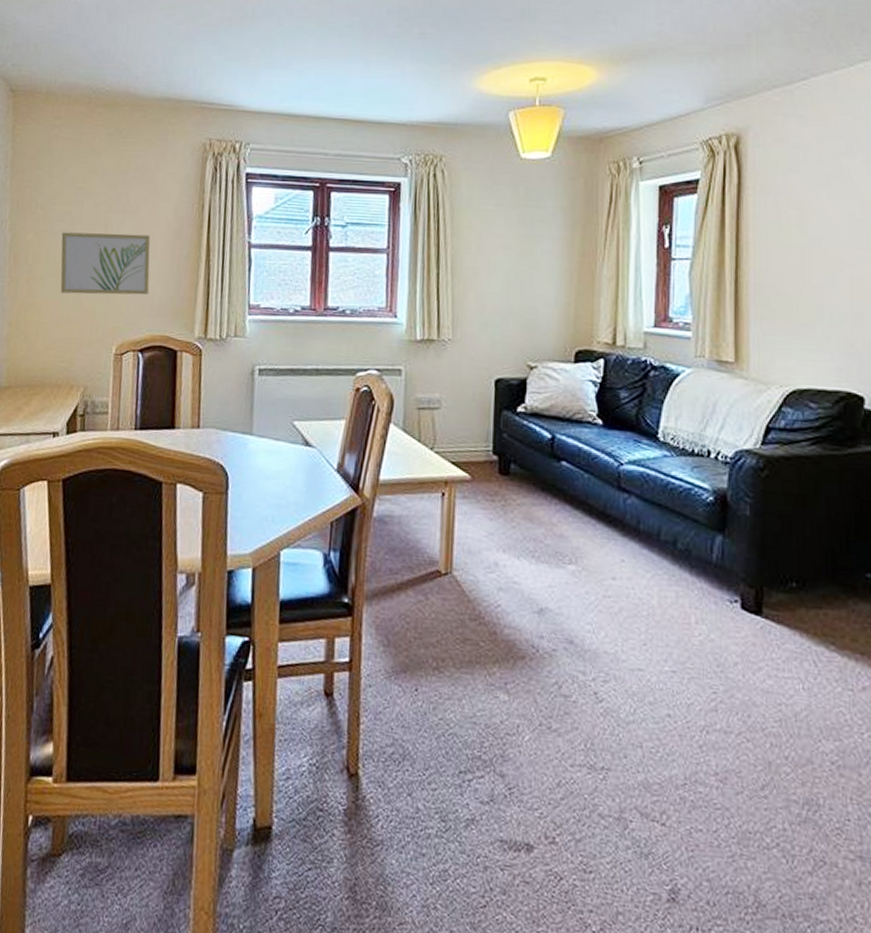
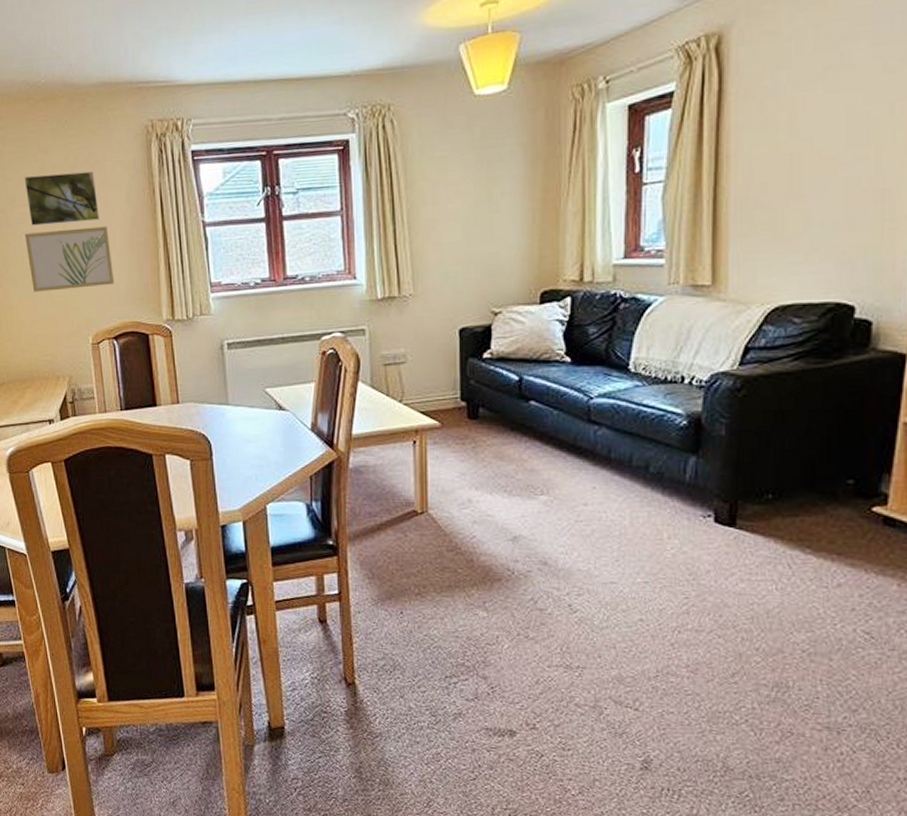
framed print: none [70,175,145,229] -> present [24,171,99,226]

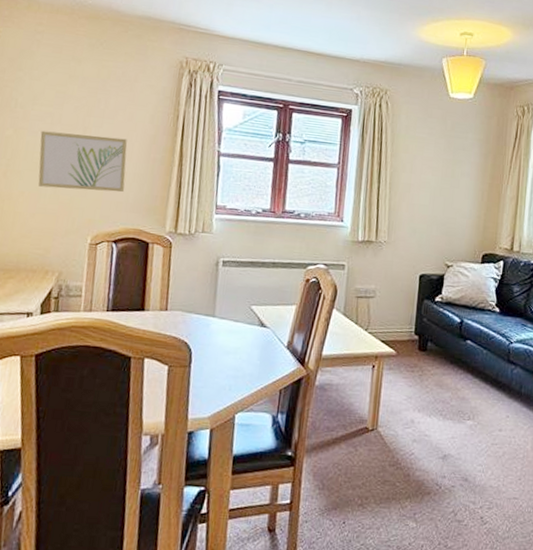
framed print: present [24,171,99,226] -> none [49,79,124,133]

